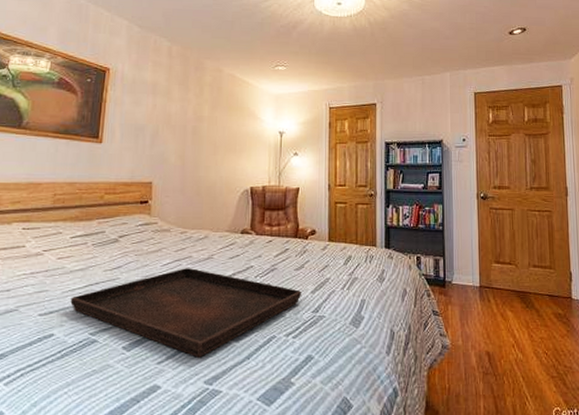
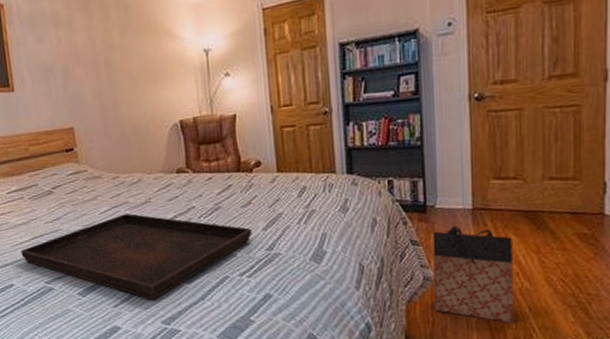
bag: none [449,300,512,391] -> present [432,226,515,323]

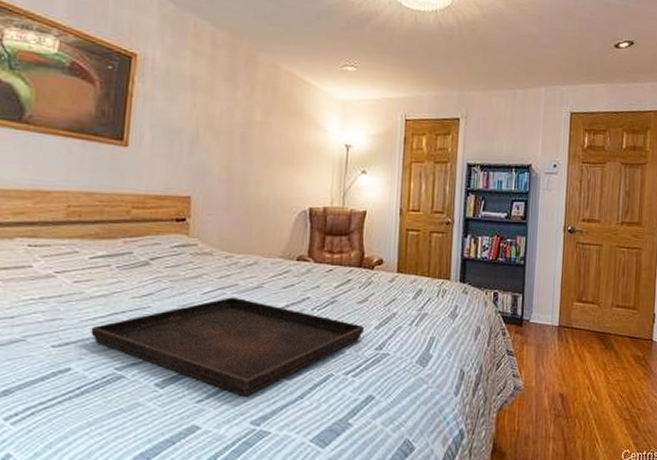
bag: present [432,226,515,323] -> none [520,340,587,434]

